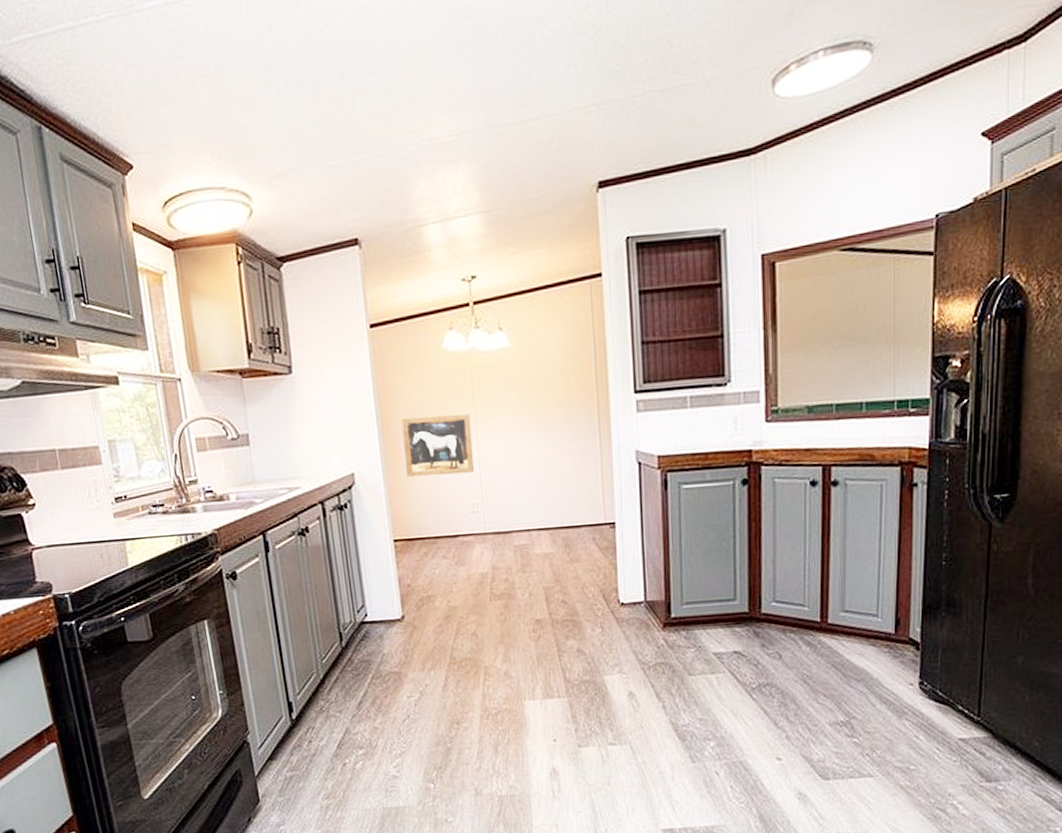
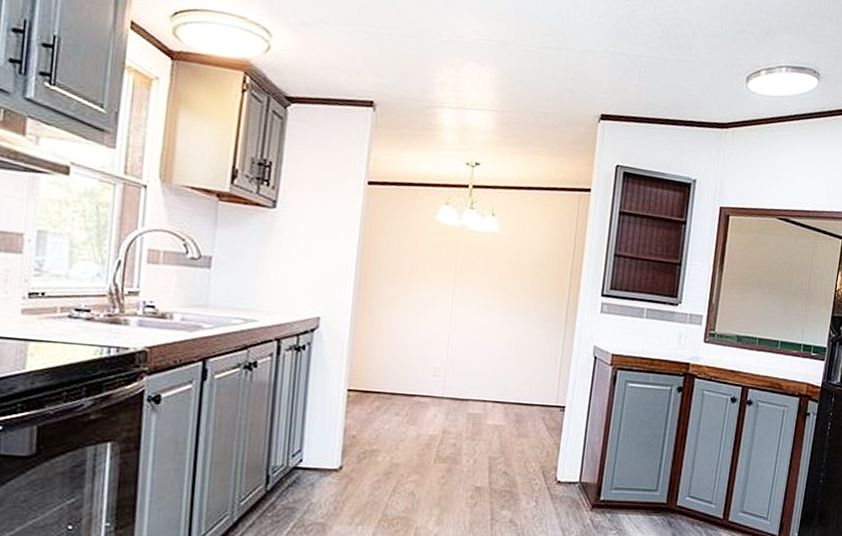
wall art: present [401,414,475,477] -> none [375,274,450,339]

